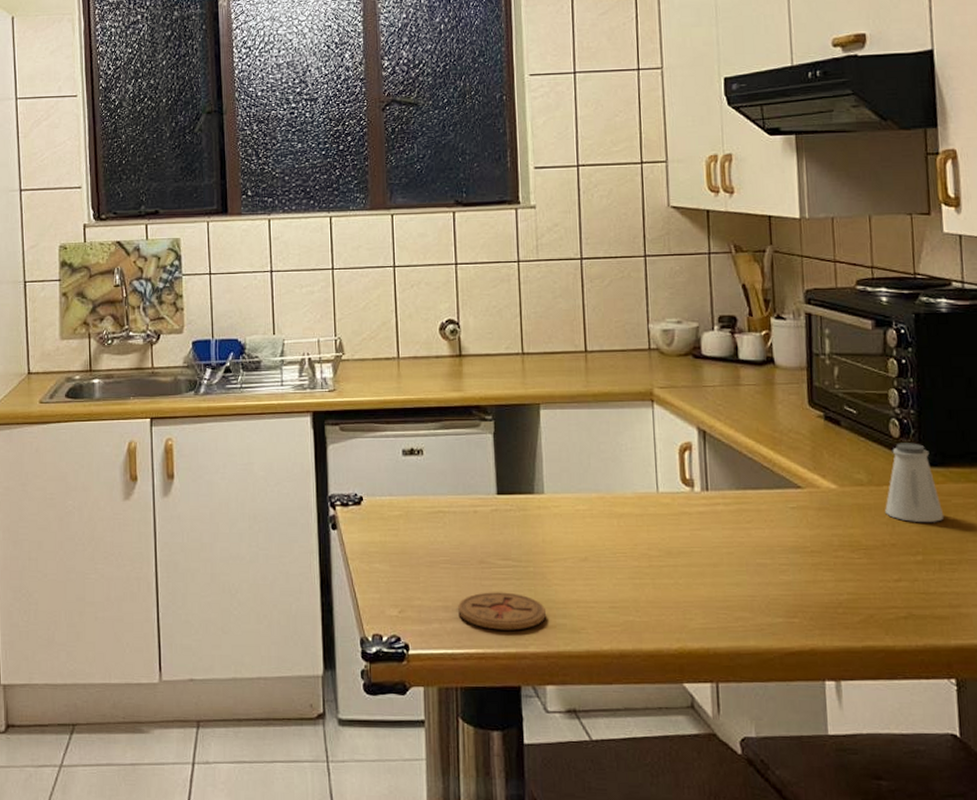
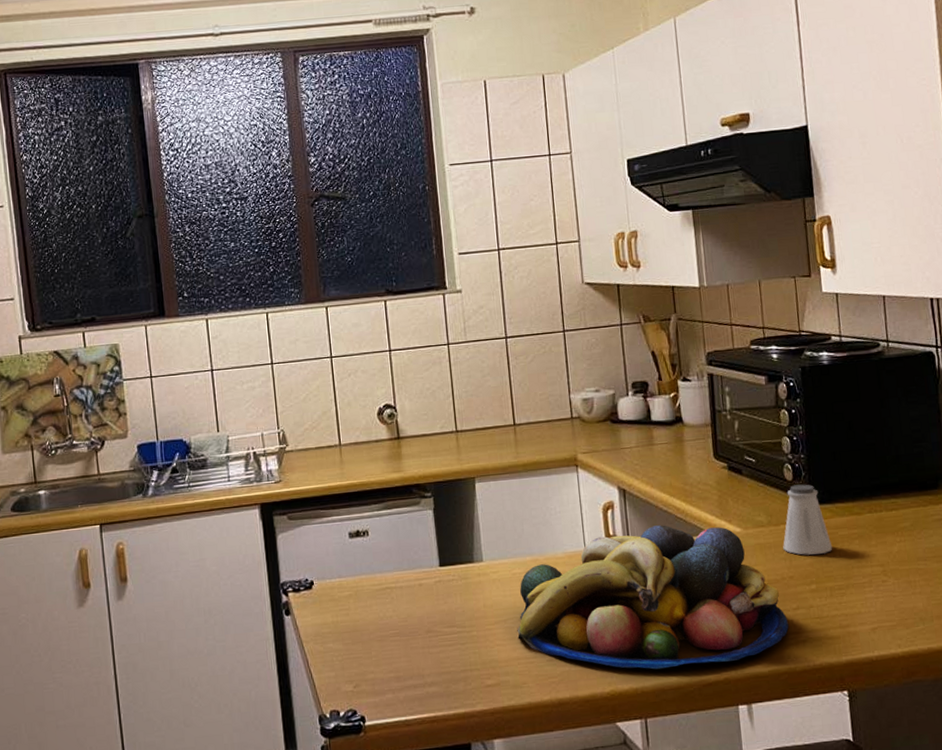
coaster: present [458,592,547,630] -> none [409,657,491,694]
fruit bowl: none [578,473,889,631] -> present [517,525,789,670]

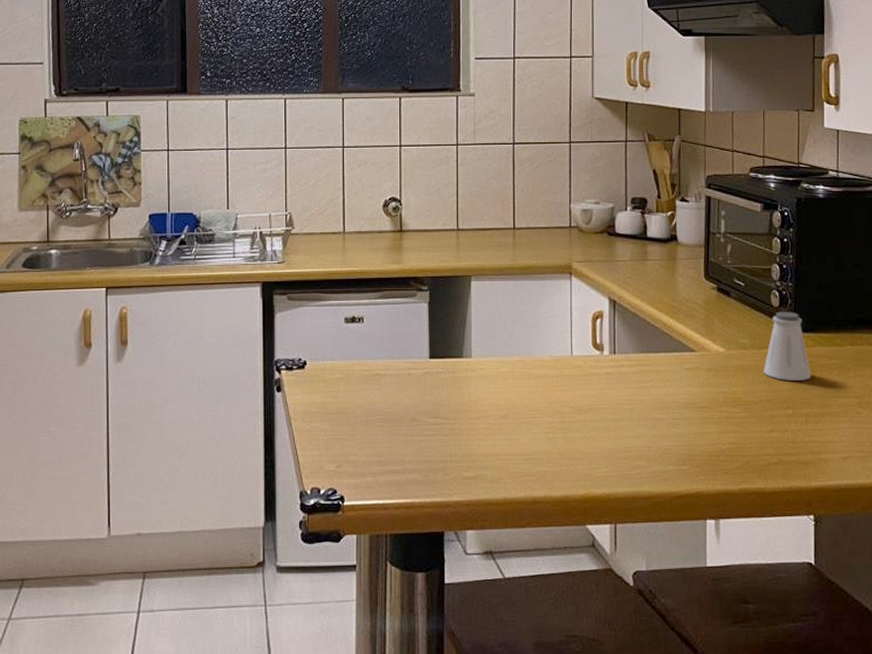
fruit bowl: present [517,525,789,670] -> none [499,338,763,477]

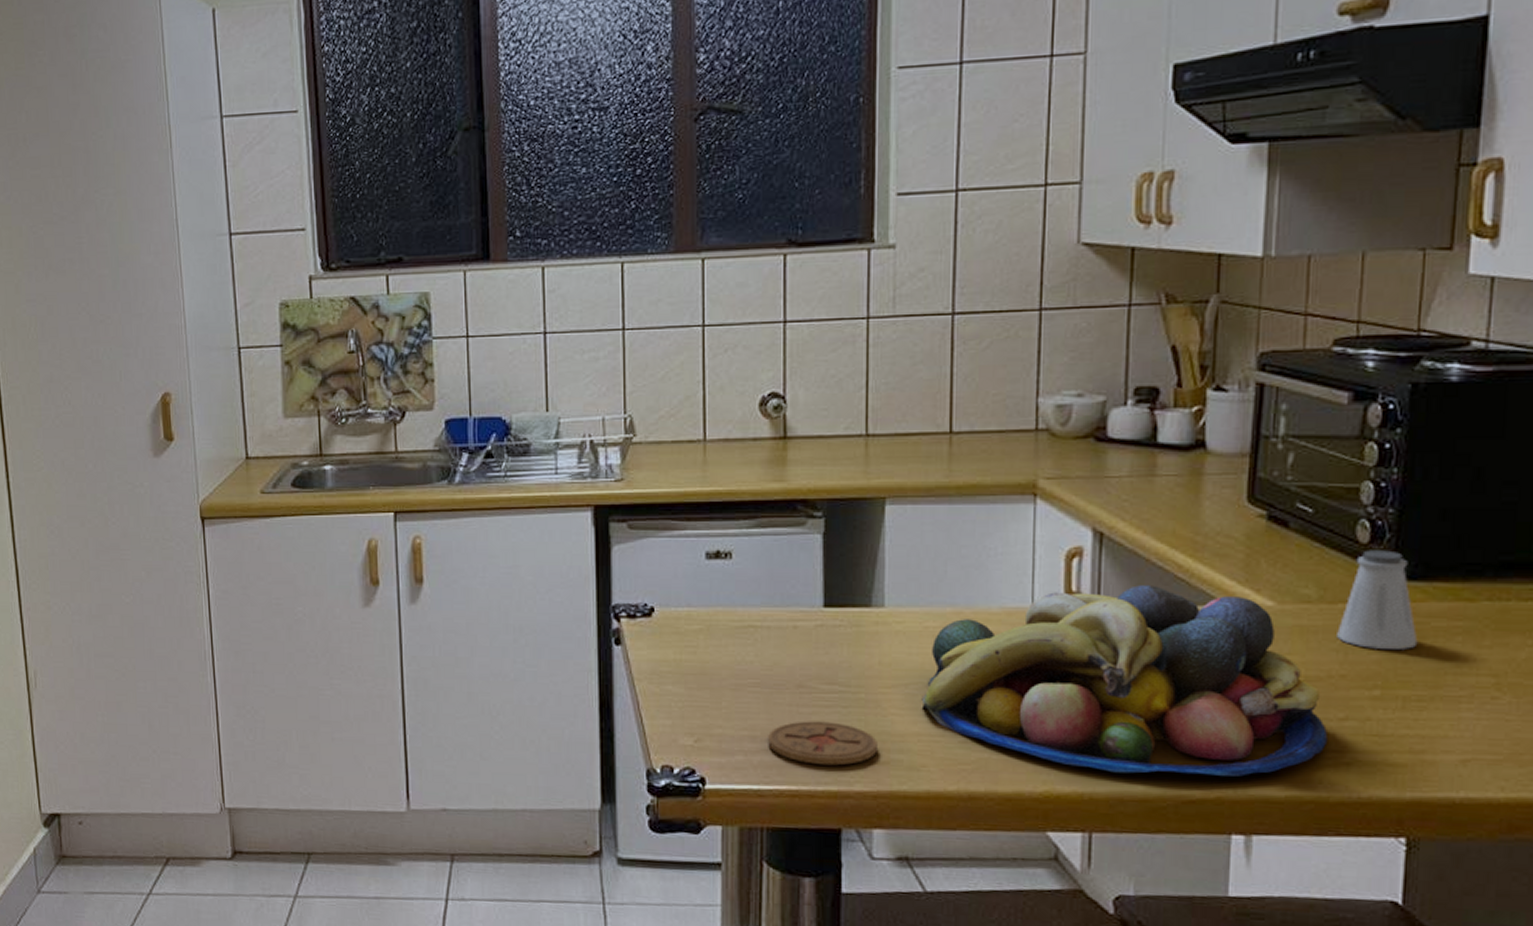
coaster: none [390,447,470,482] -> present [768,721,879,766]
fruit bowl: none [499,338,763,477] -> present [921,585,1329,777]

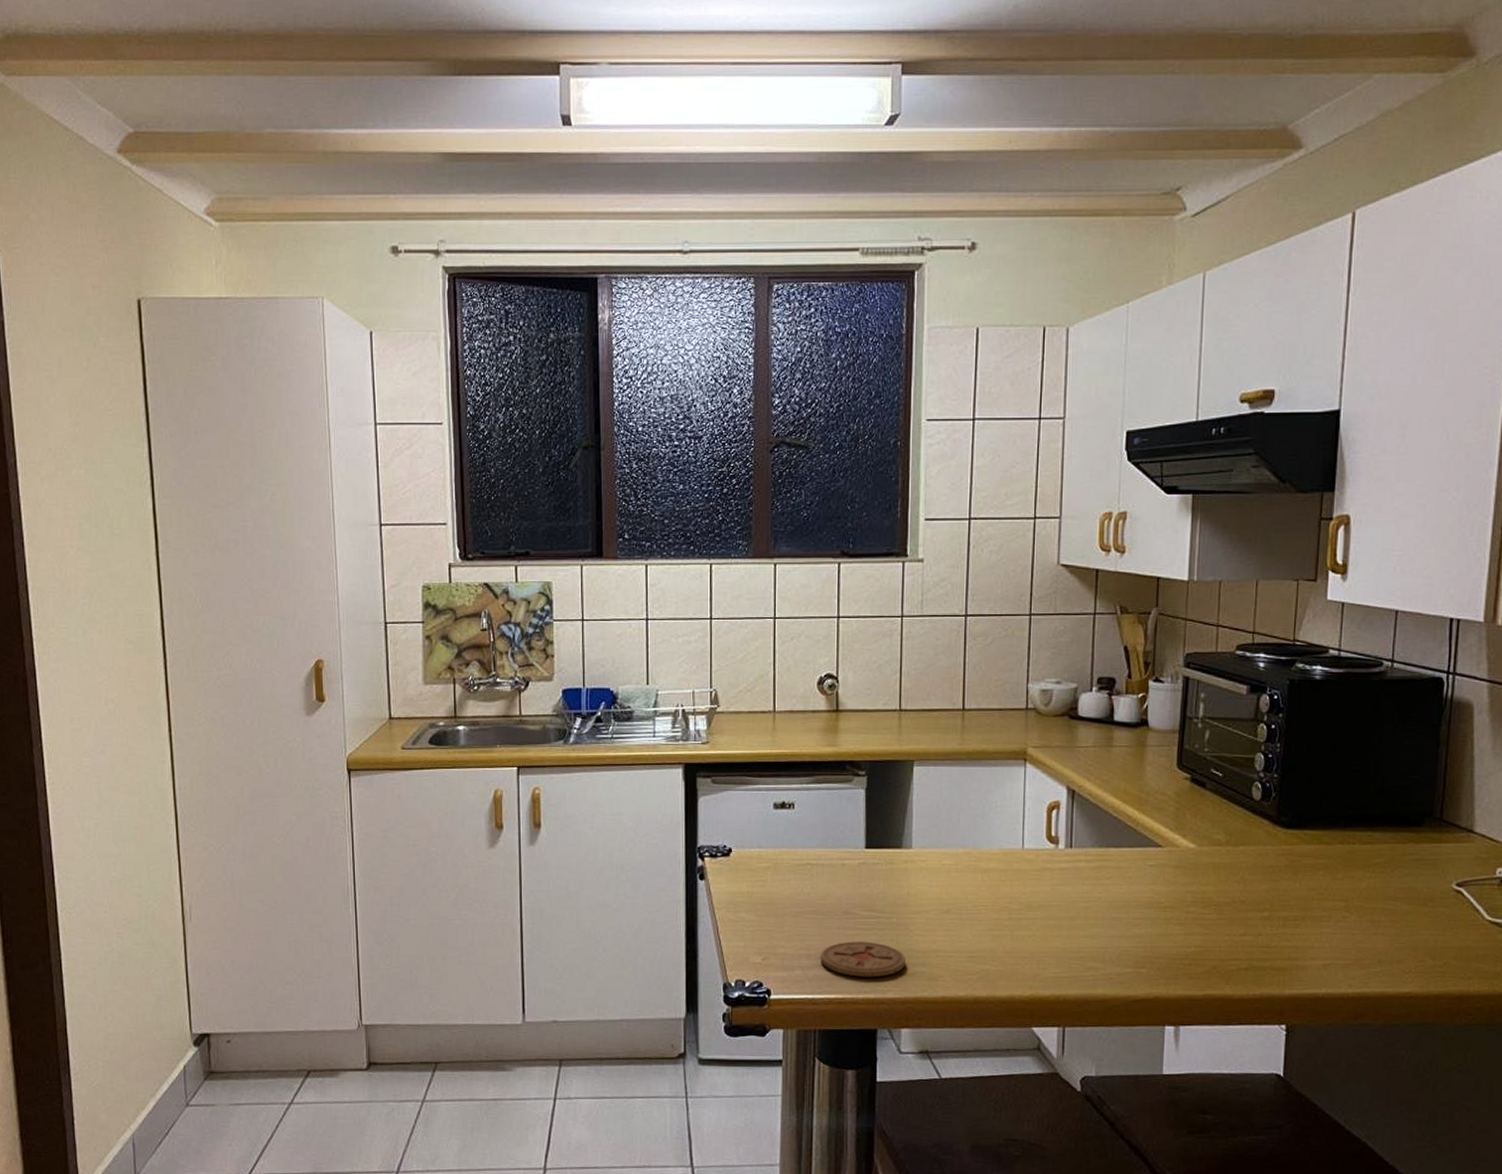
fruit bowl: present [921,585,1329,777] -> none [939,832,1233,980]
saltshaker: present [1337,550,1418,649] -> none [1239,805,1294,881]

